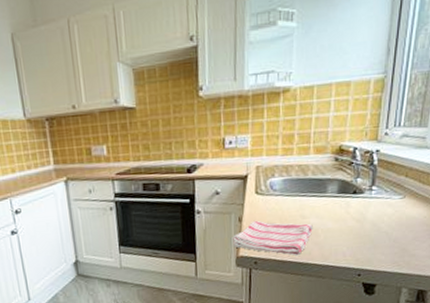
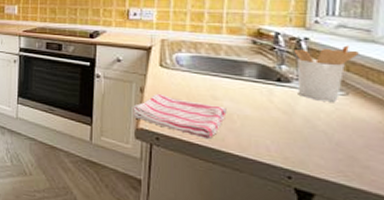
utensil holder: none [367,153,415,206] -> present [293,45,359,102]

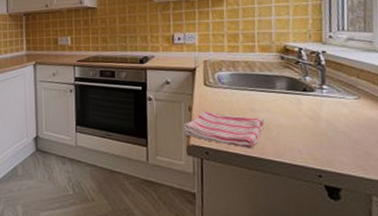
utensil holder: present [293,45,359,102] -> none [314,55,365,106]

